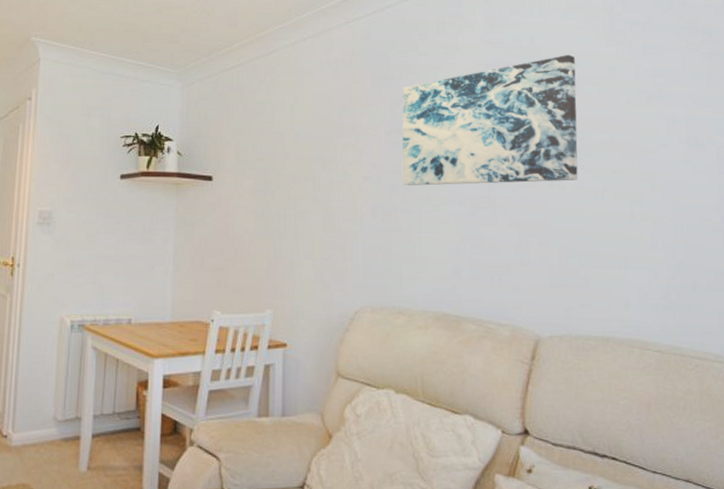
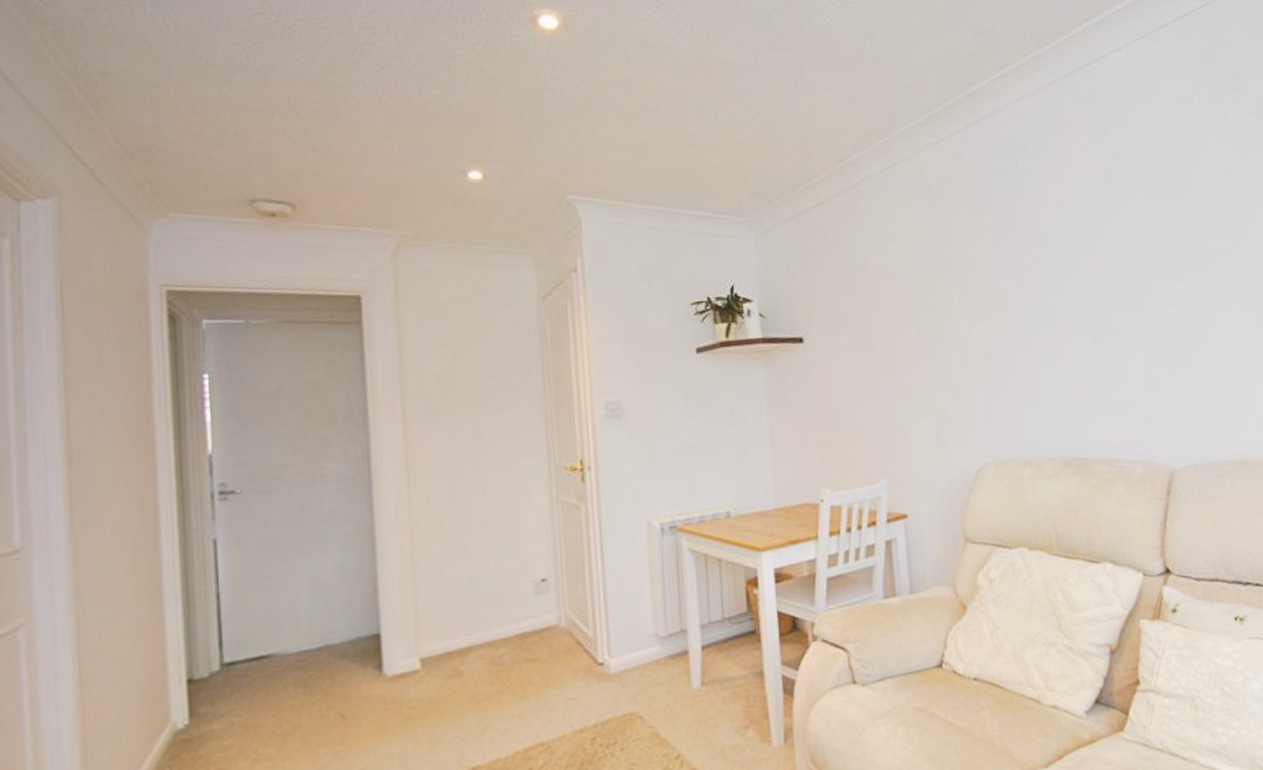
wall art: present [402,54,578,186] -> none [1006,155,1201,322]

